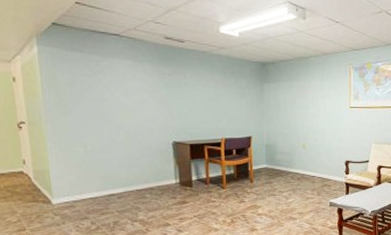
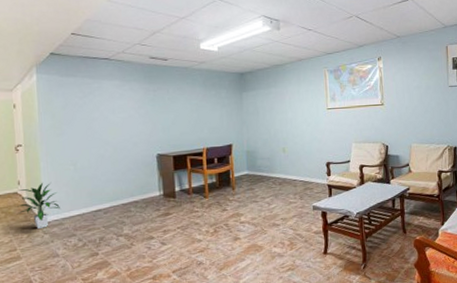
indoor plant: none [22,162,71,210] -> present [16,182,60,229]

